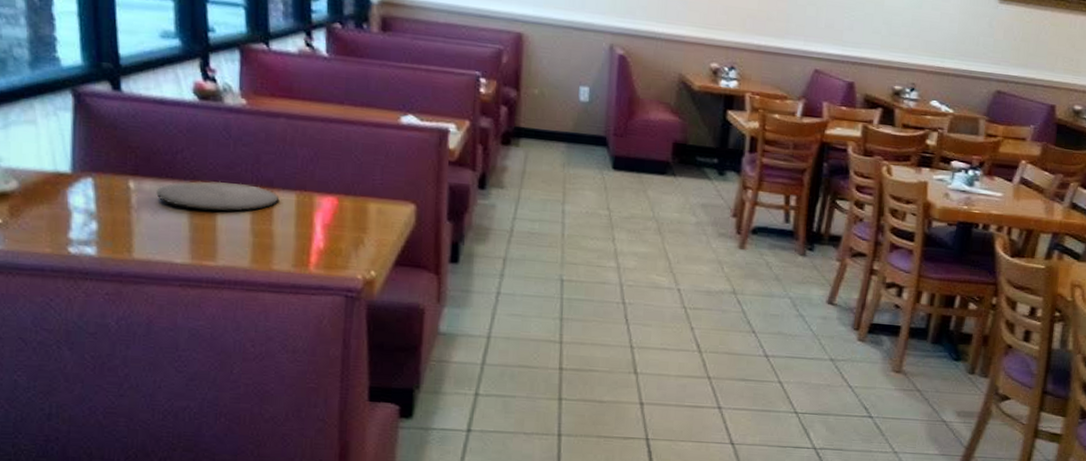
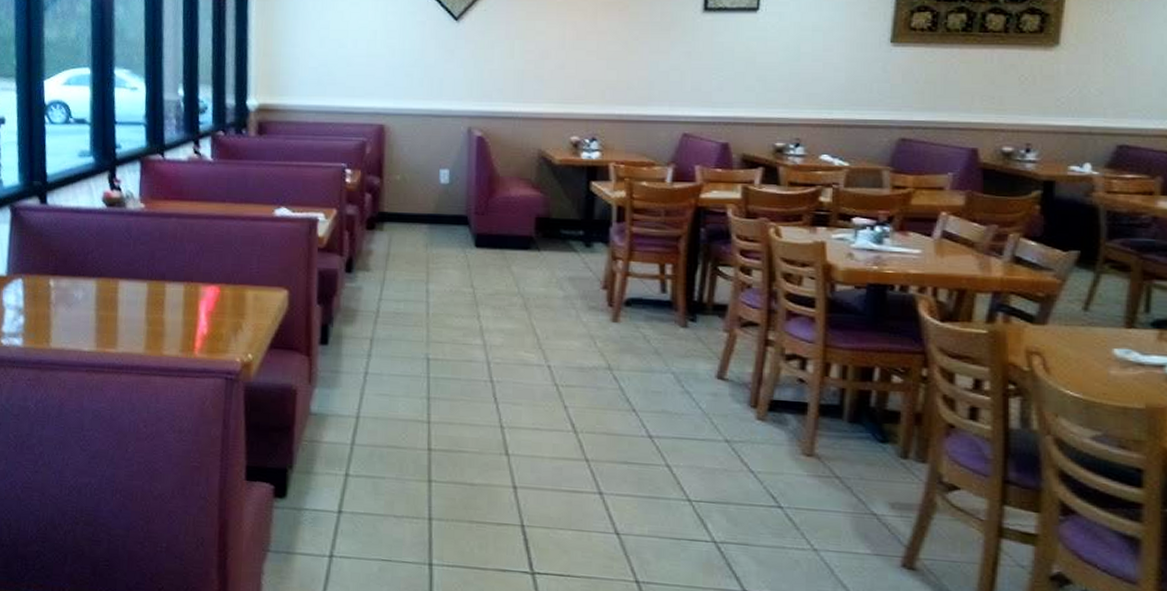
plate: present [156,180,278,212] -> none [70,276,169,303]

